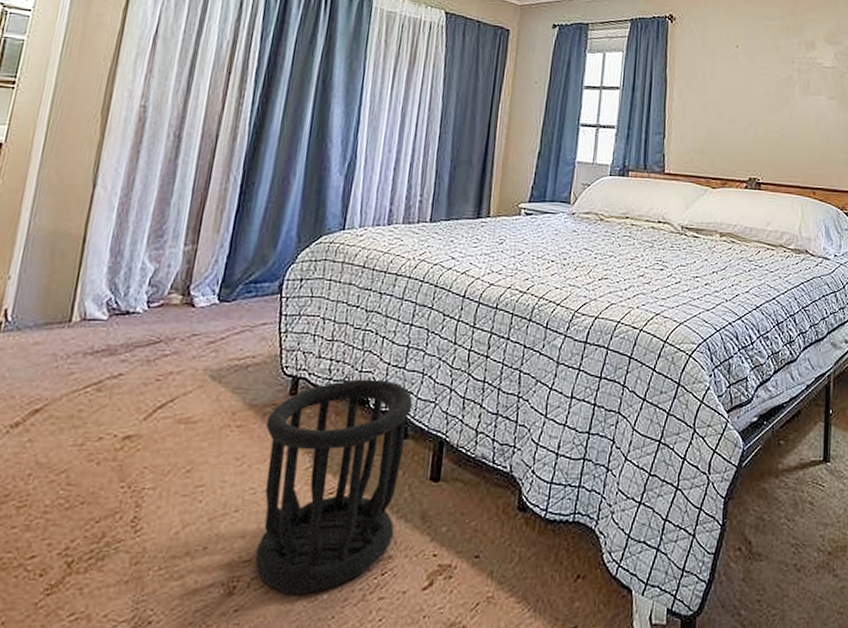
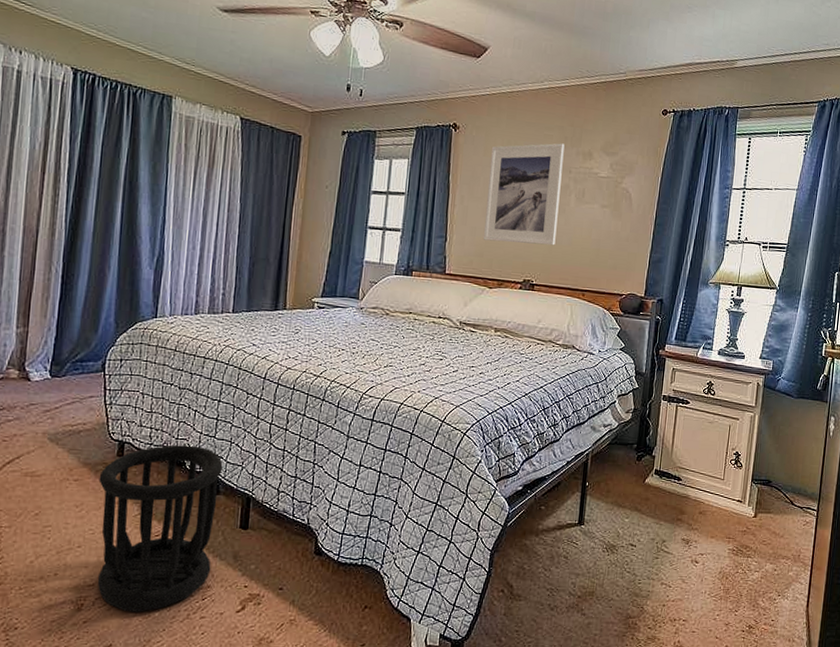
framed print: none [704,33,786,141] -> present [483,143,565,246]

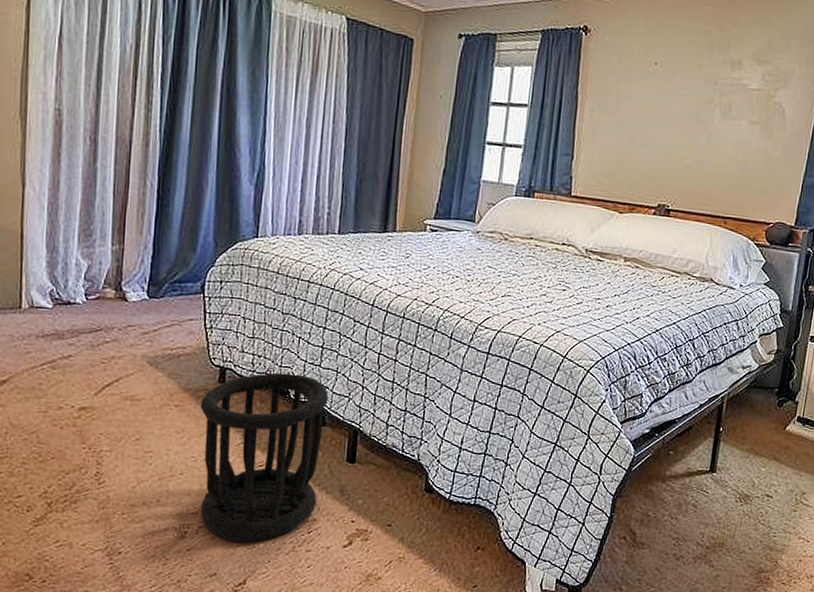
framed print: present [483,143,565,246] -> none [614,49,711,167]

